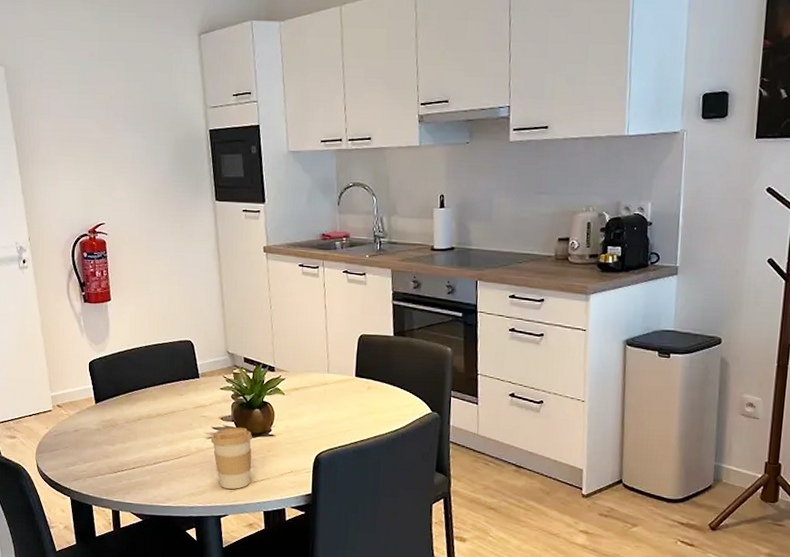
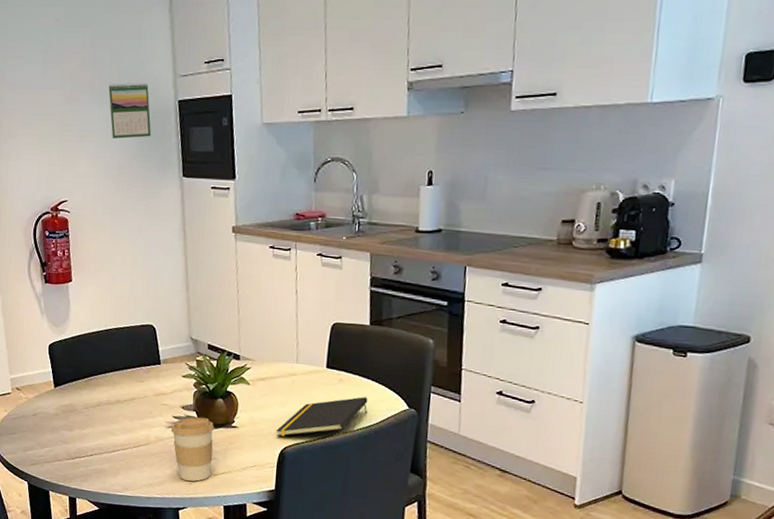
calendar: none [142,113,184,165] -> present [108,83,151,139]
notepad: none [311,402,395,443] -> present [276,397,368,437]

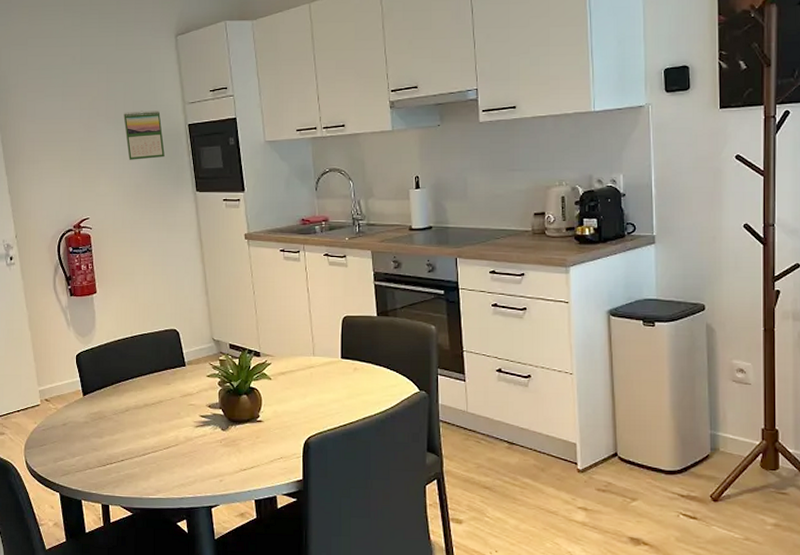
coffee cup: present [170,417,214,482] -> none [198,414,241,478]
notepad: present [276,397,368,437] -> none [299,383,382,427]

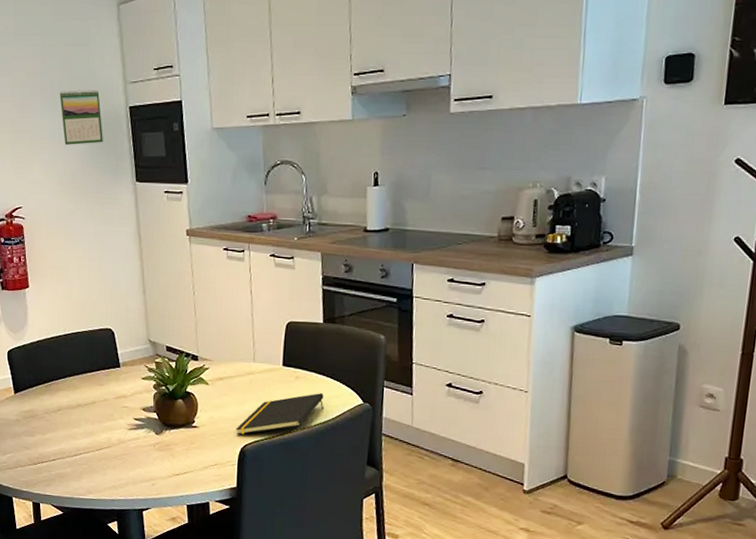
notepad: none [299,383,382,427] -> present [236,393,324,435]

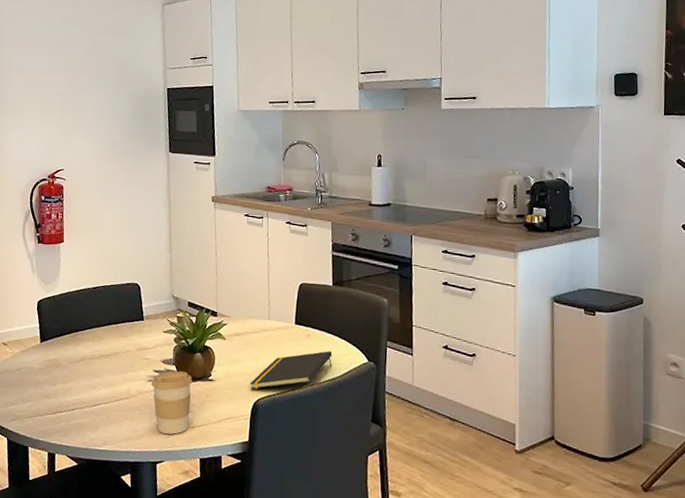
calendar: present [59,90,103,145] -> none [106,72,143,118]
coffee cup: none [132,418,175,482] -> present [151,370,192,435]

